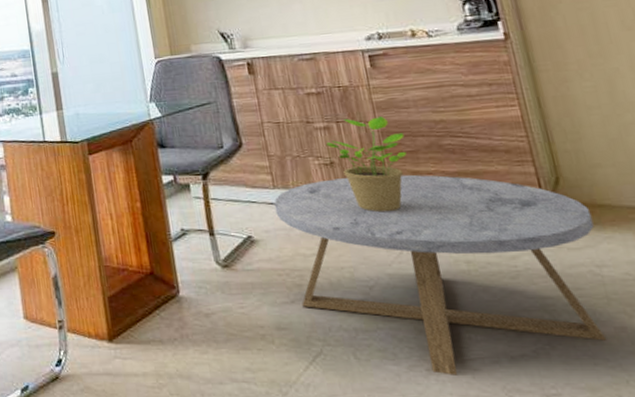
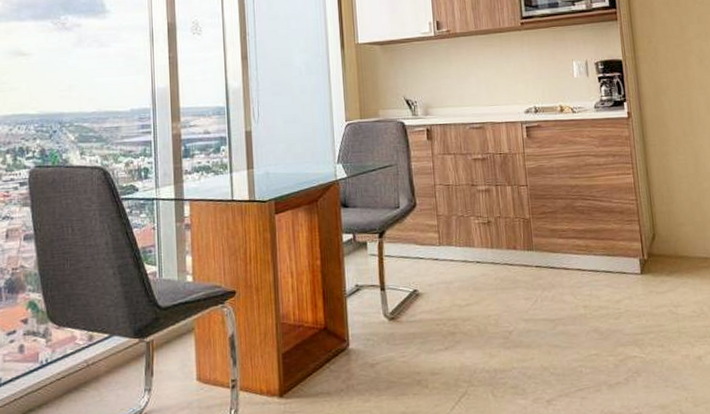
coffee table: present [274,174,608,375] -> none [438,232,676,405]
potted plant: present [325,116,407,213] -> none [485,181,548,266]

